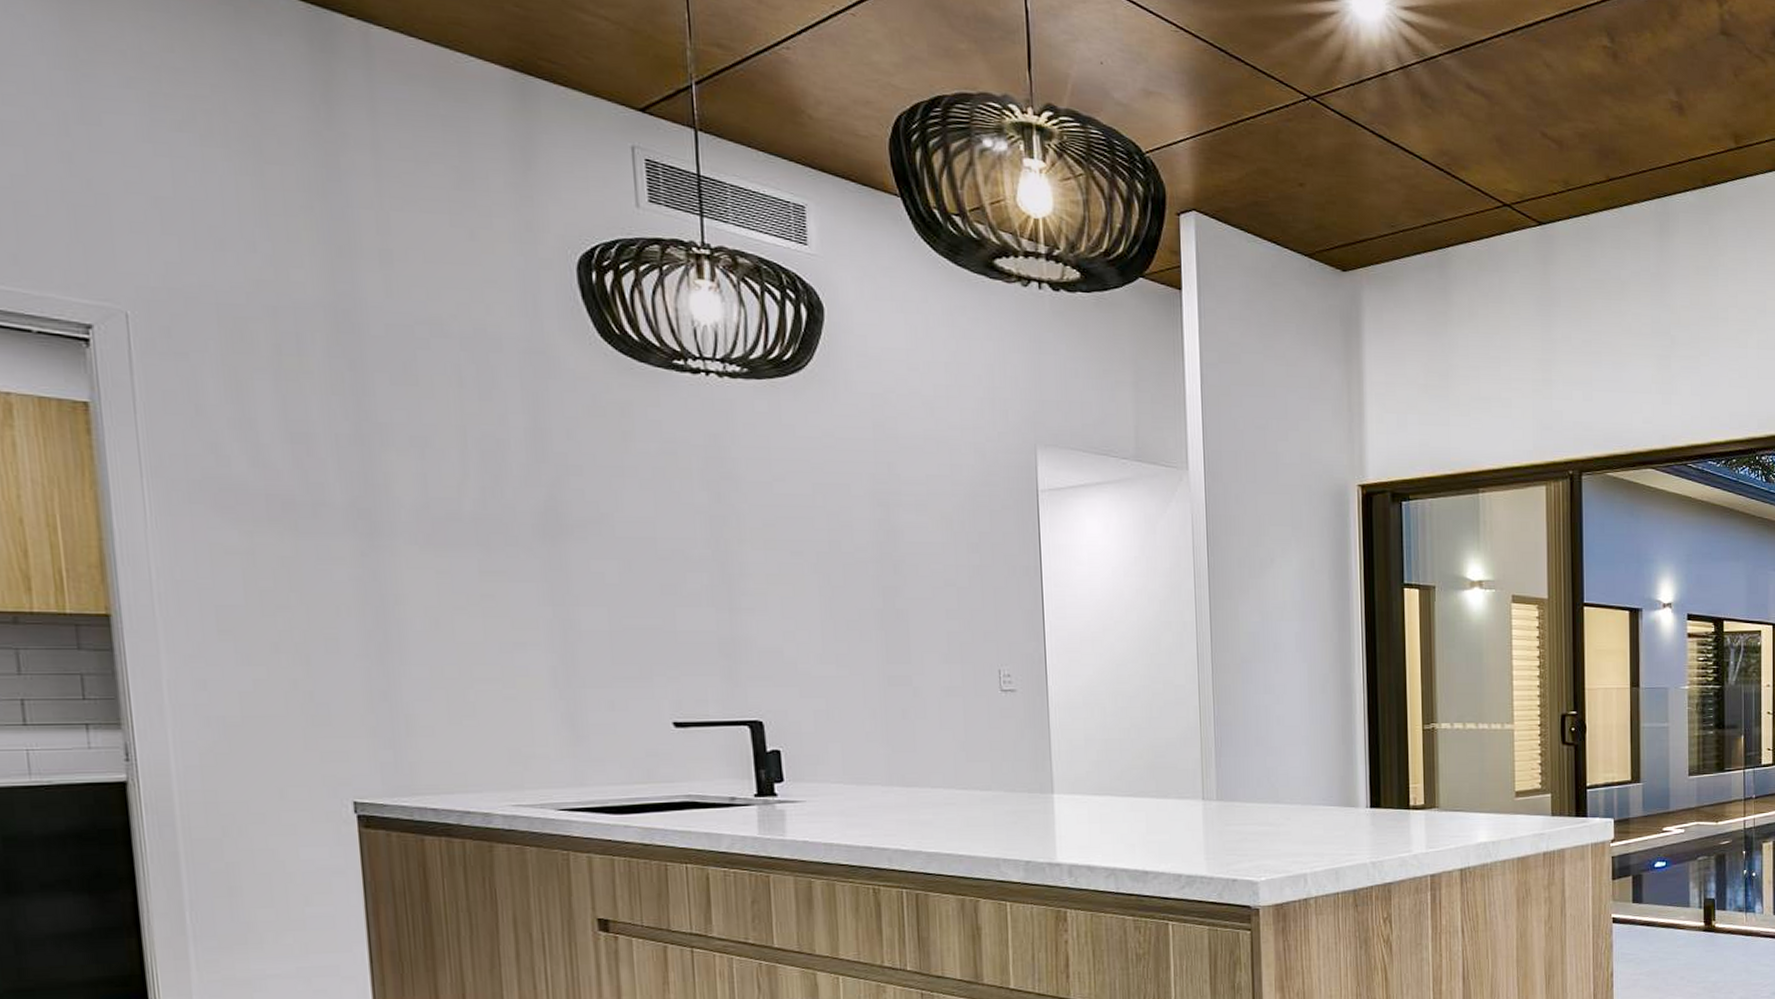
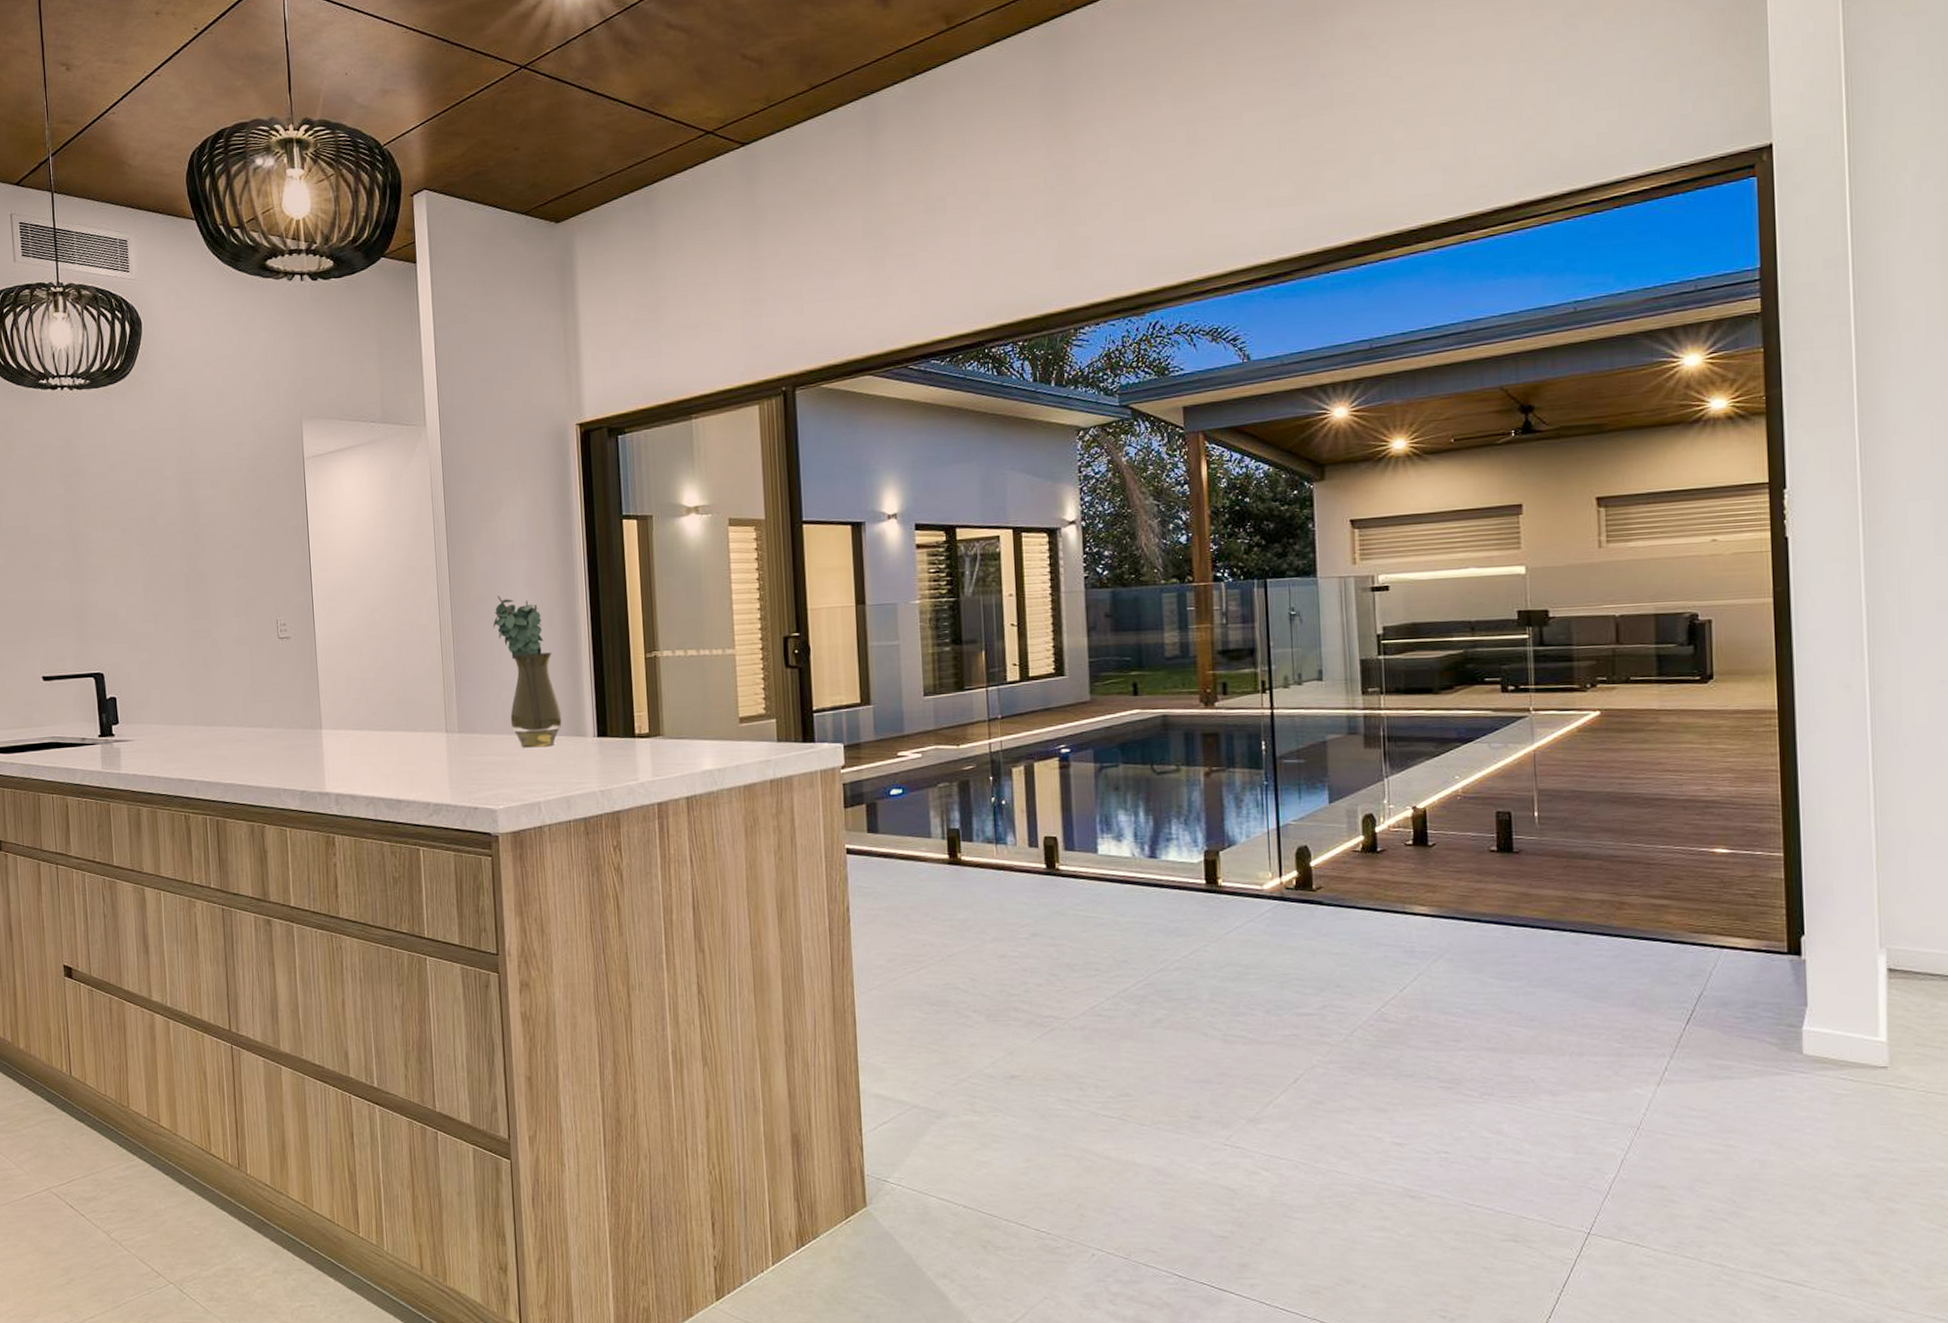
vase: none [1260,658,1333,818] -> present [493,596,562,748]

